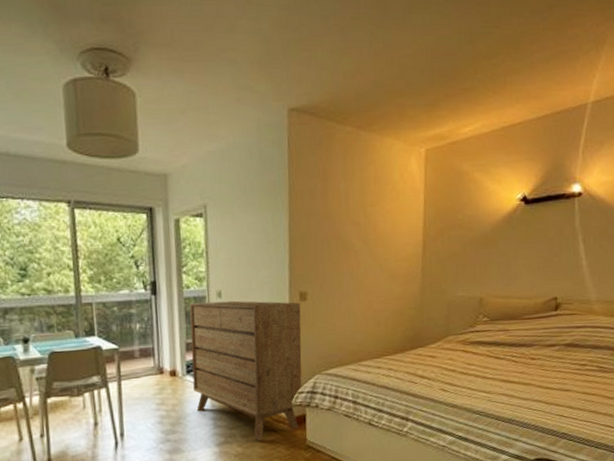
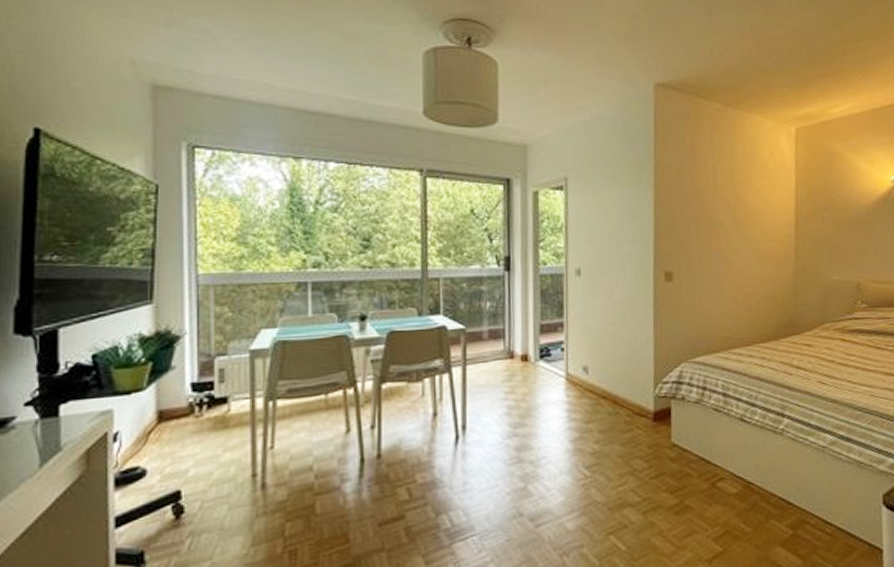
dresser: present [189,300,302,441] -> none [545,279,667,437]

